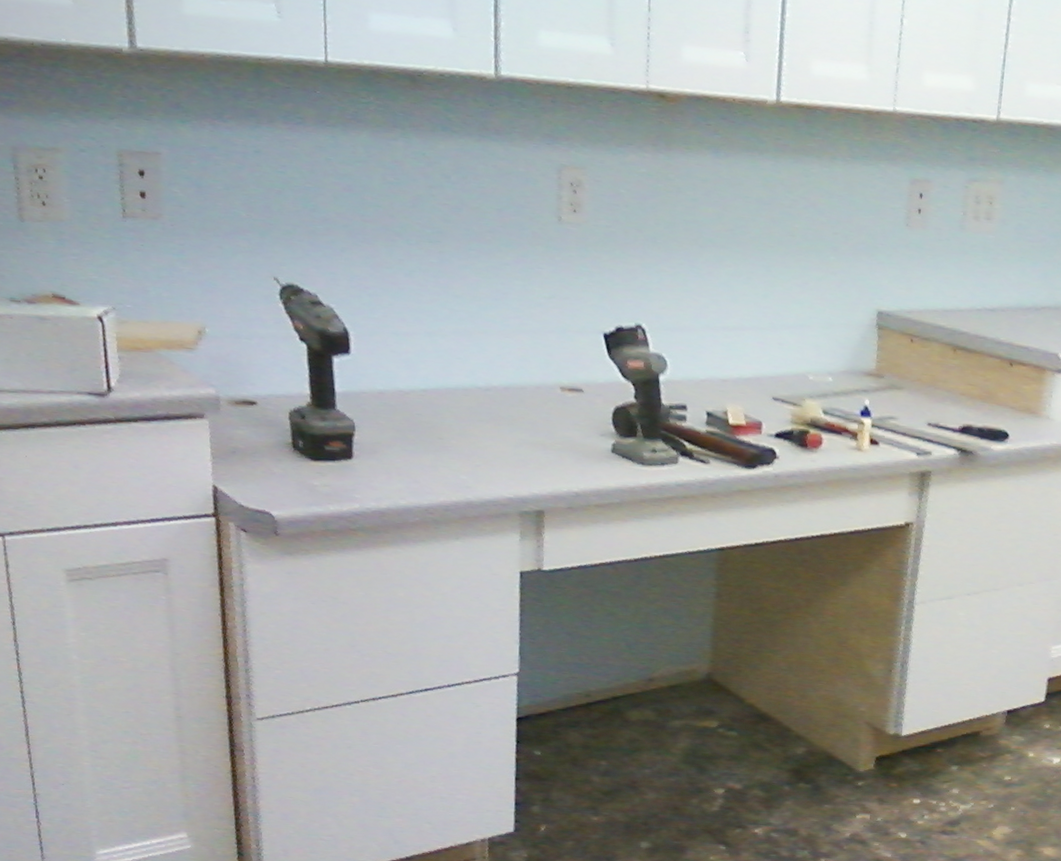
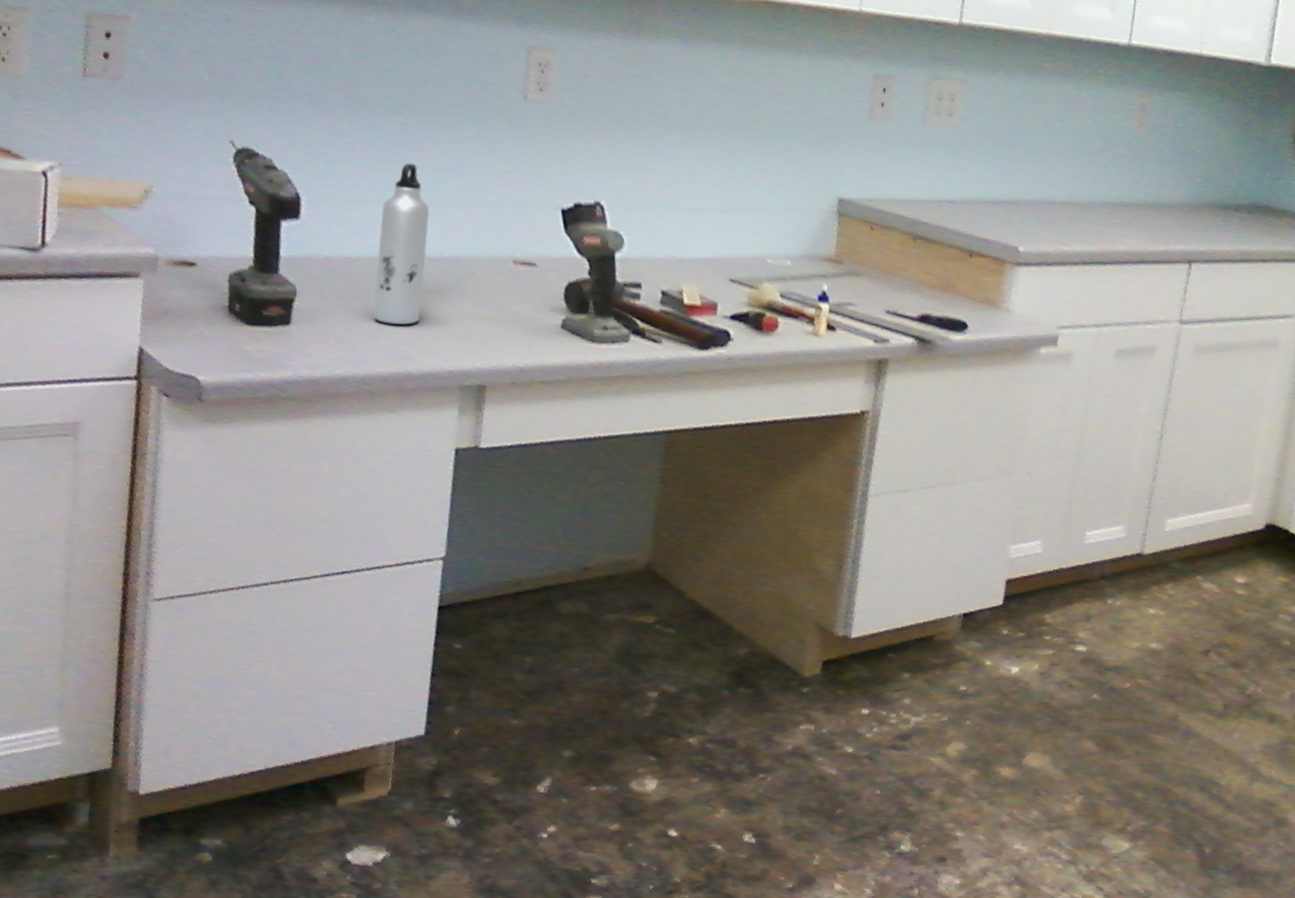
water bottle: none [428,293,476,455] -> present [373,163,430,325]

